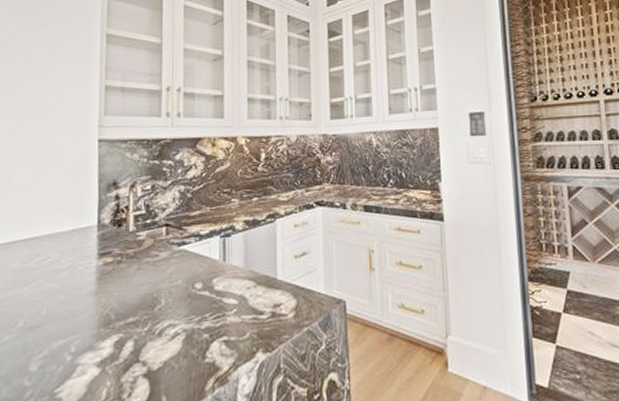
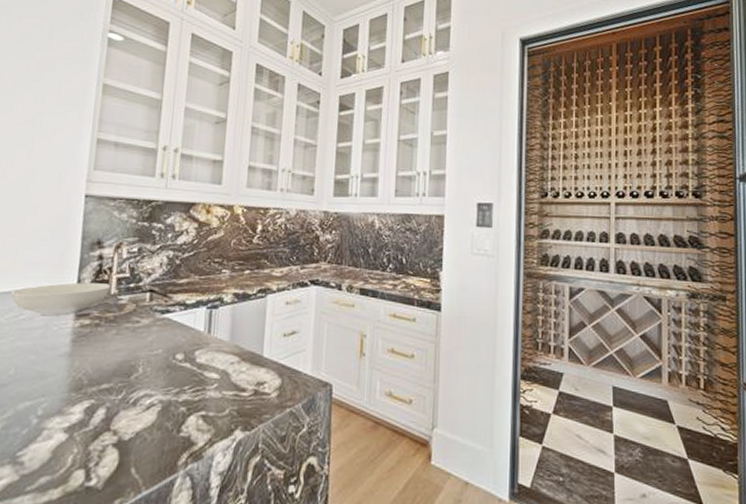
bowl: none [37,222,130,258] -> present [11,282,112,317]

